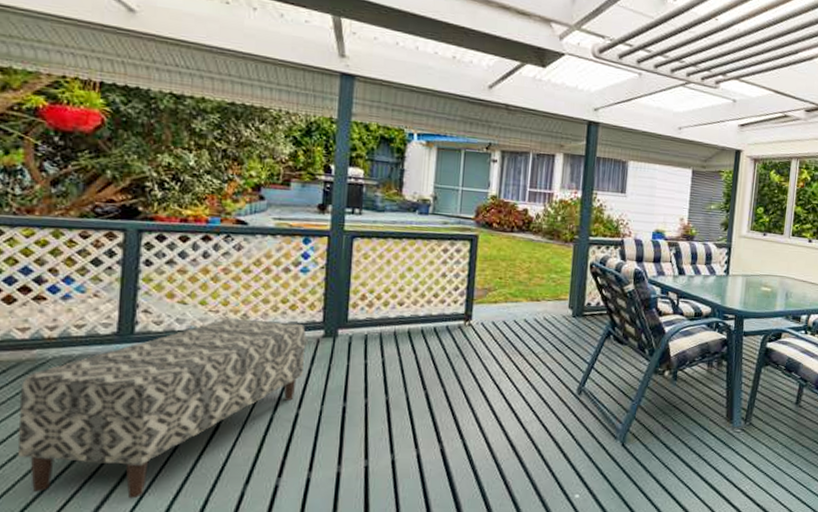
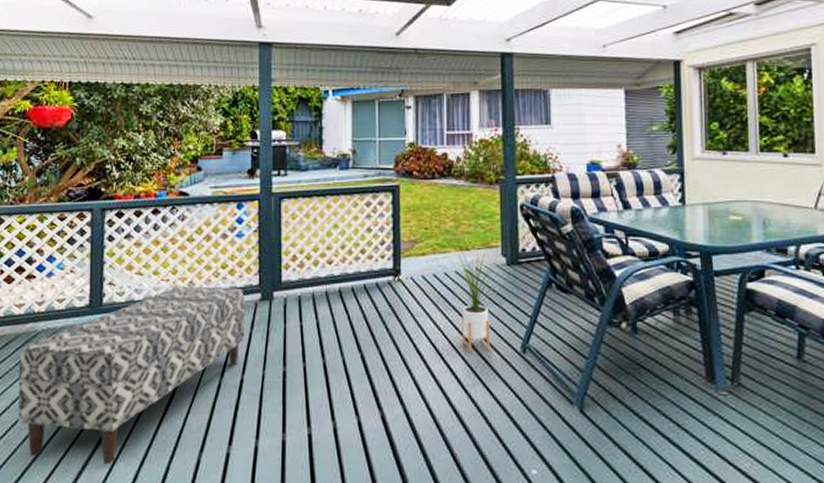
house plant: none [518,300,565,393] -> present [451,250,499,352]

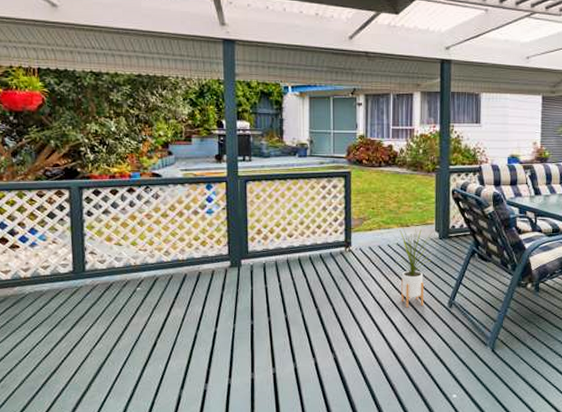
bench: present [18,286,245,465] -> none [9,255,217,402]

